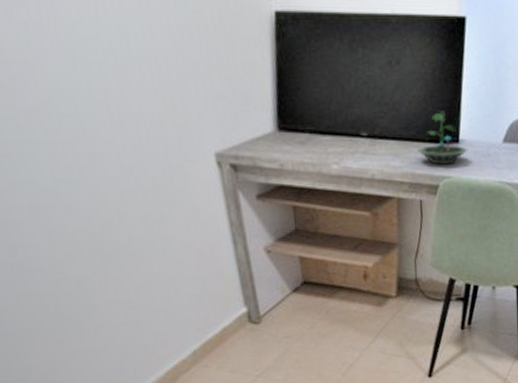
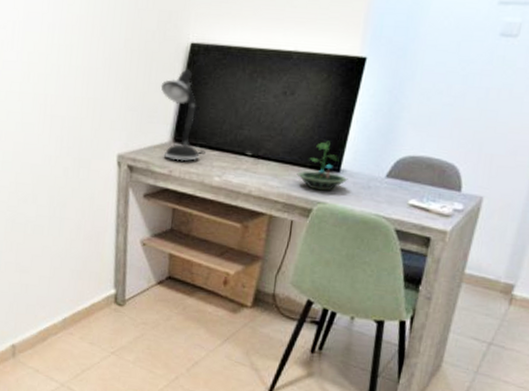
desk lamp: none [249,43,318,152] -> present [160,69,207,161]

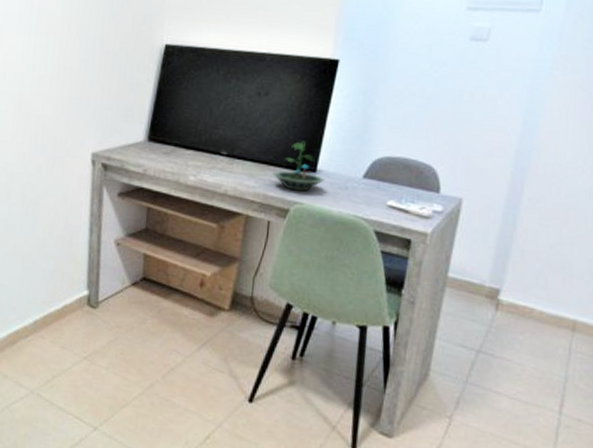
desk lamp: present [160,69,207,161] -> none [135,69,182,160]

